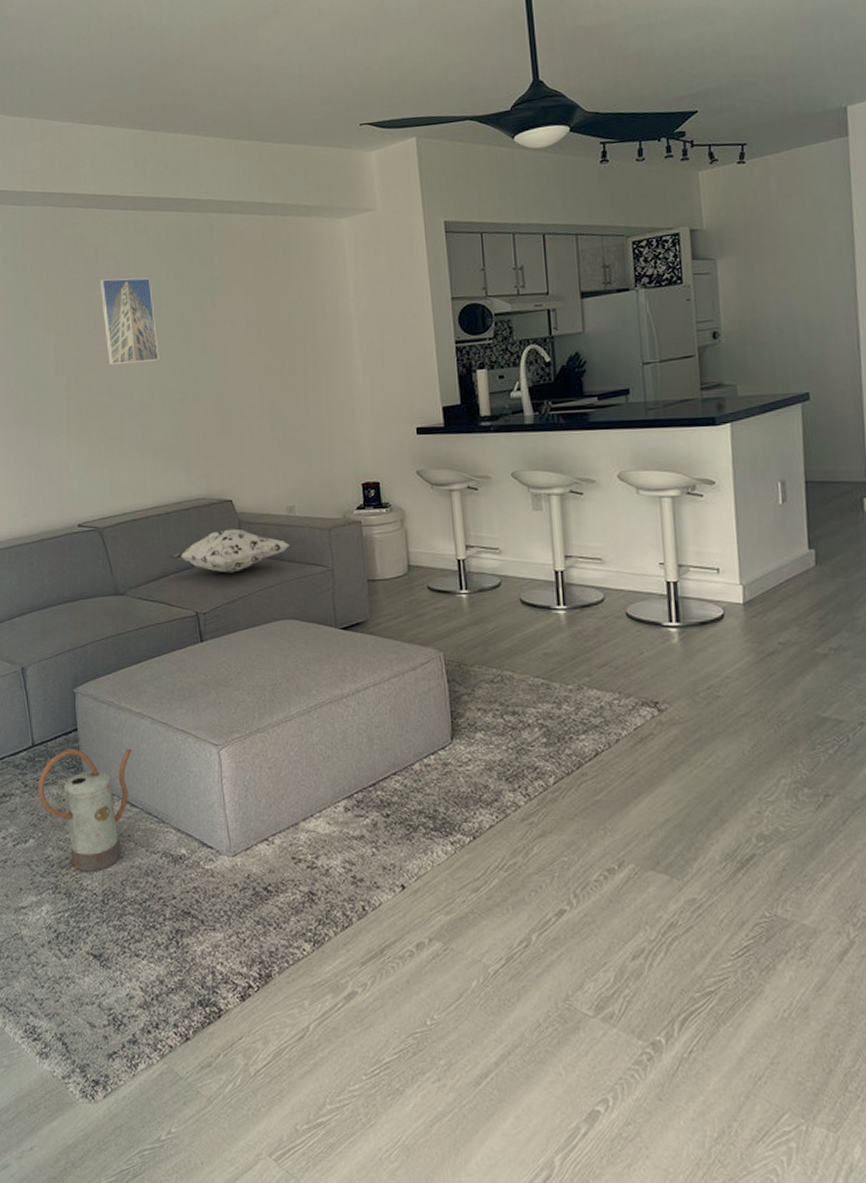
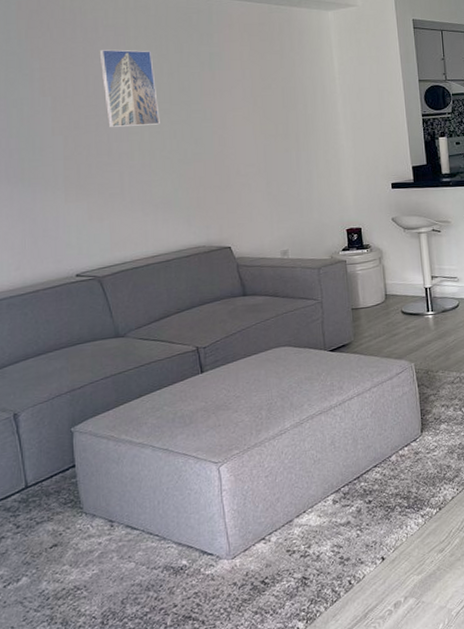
watering can: present [38,748,132,872] -> none [31,476,133,599]
decorative pillow: present [167,528,291,573] -> none [168,271,285,311]

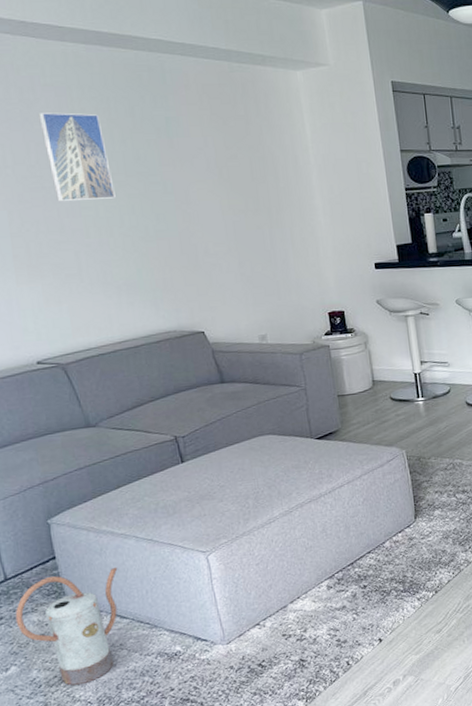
watering can: none [31,476,133,599] -> present [15,566,118,686]

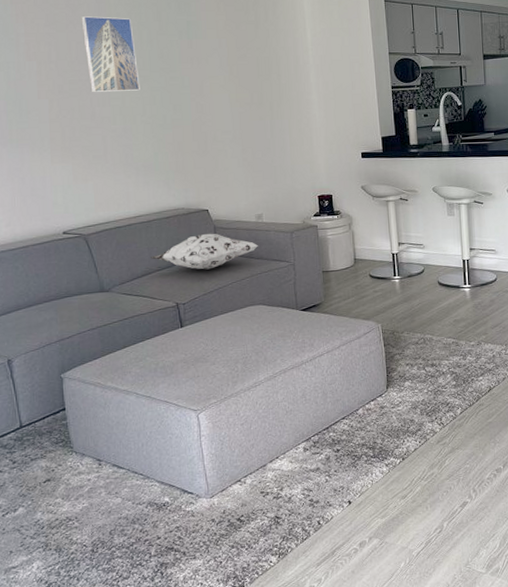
watering can: present [15,566,118,686] -> none [26,420,119,529]
decorative pillow: none [140,357,265,398] -> present [149,233,259,270]

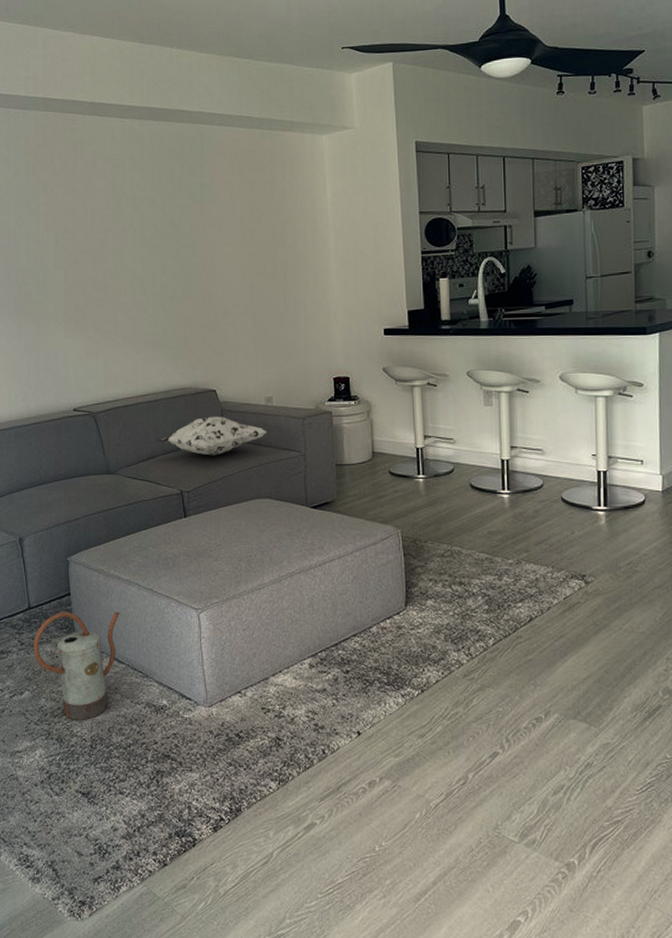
watering can: none [26,420,119,529] -> present [33,611,120,720]
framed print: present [81,16,140,93] -> none [97,182,151,263]

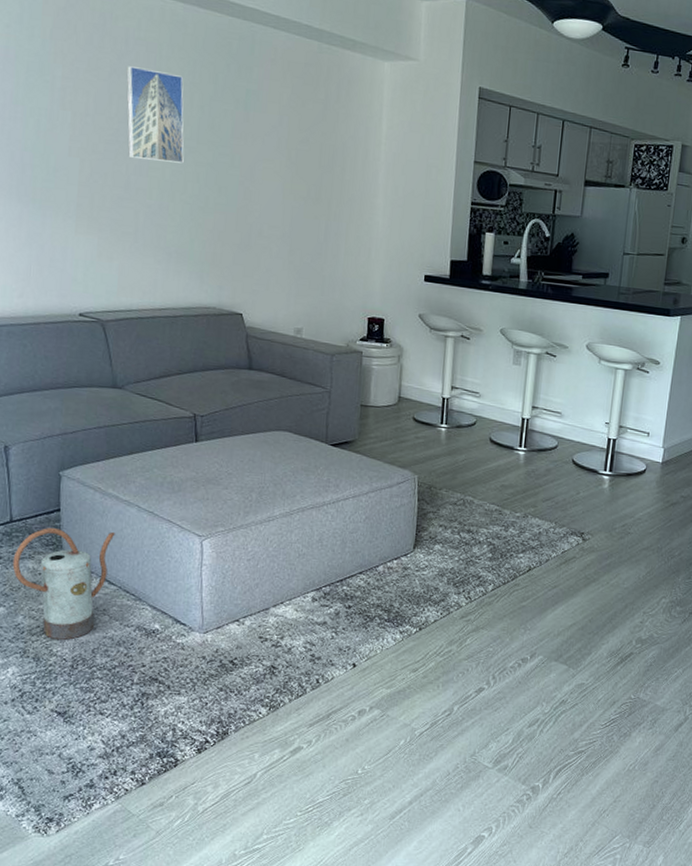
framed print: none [97,182,151,263] -> present [126,66,184,164]
decorative pillow: present [155,416,268,456] -> none [170,340,294,382]

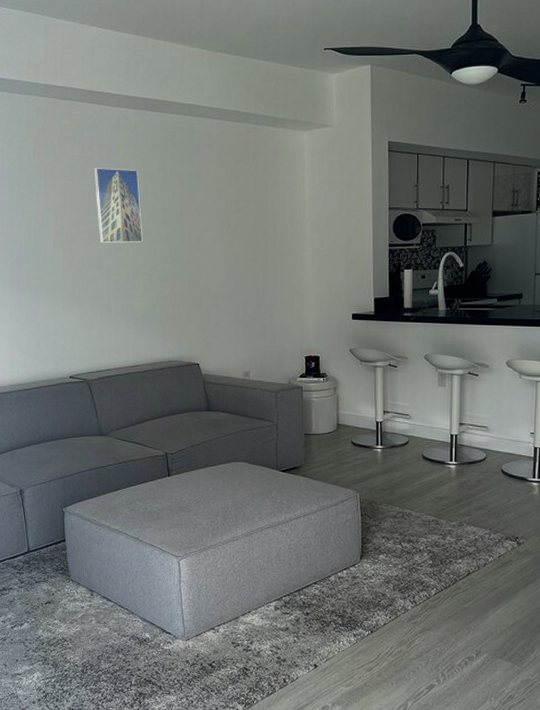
watering can: present [12,528,116,640] -> none [32,556,109,649]

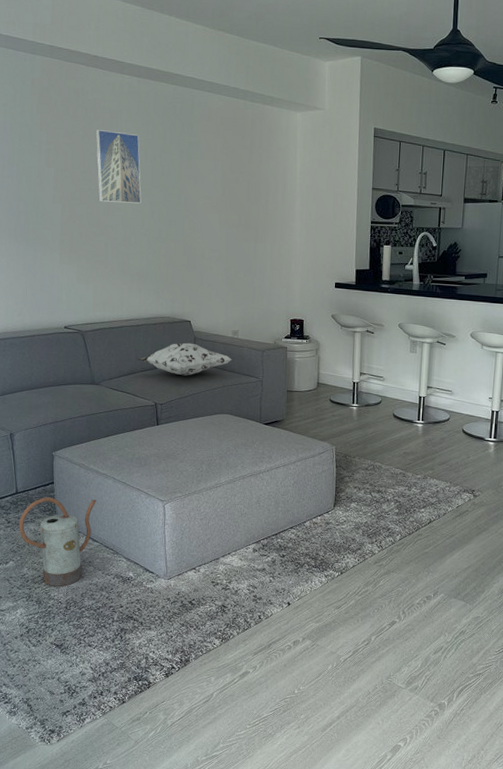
watering can: none [32,556,109,649] -> present [18,497,97,587]
decorative pillow: none [143,387,245,423] -> present [136,342,232,376]

